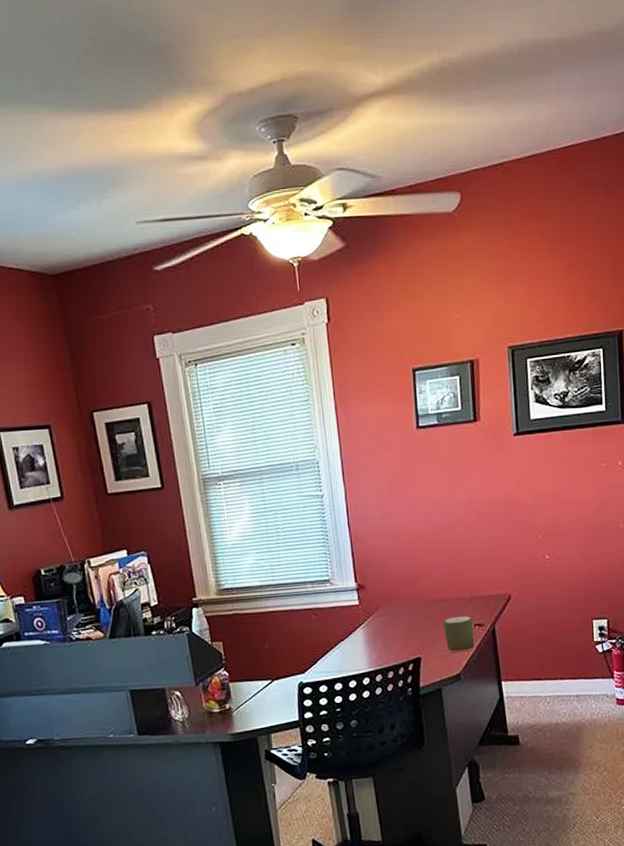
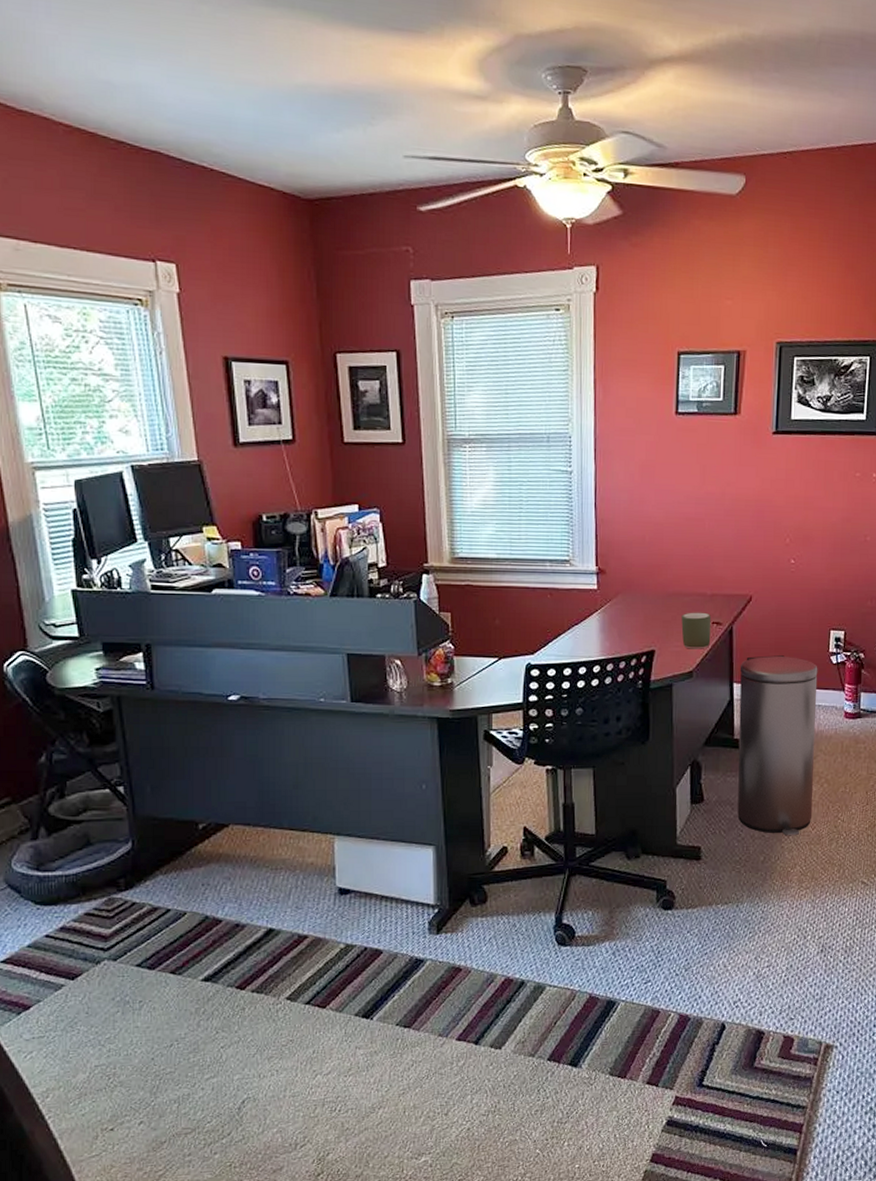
pedal bin: none [506,649,595,827] -> present [737,655,818,836]

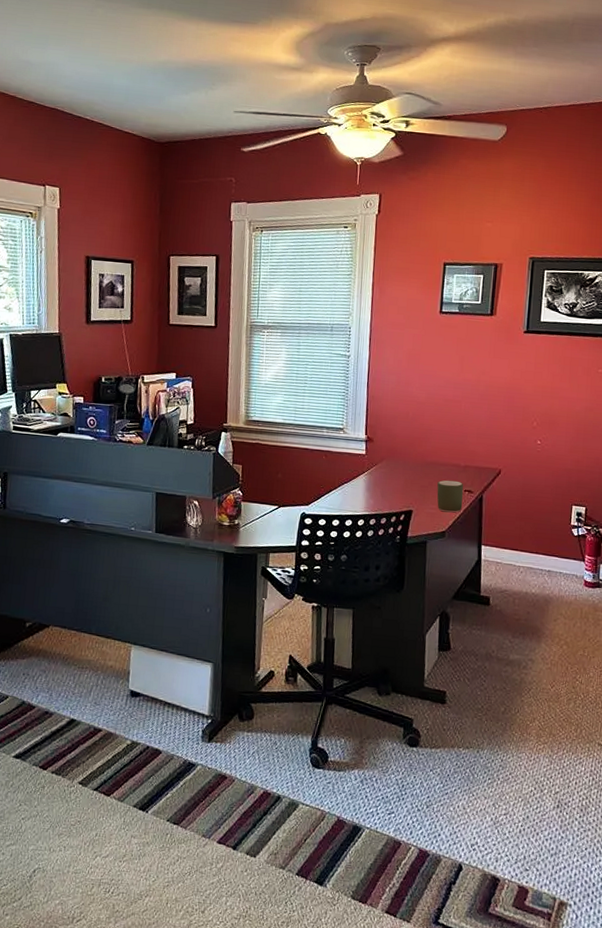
pedal bin: present [737,655,818,836] -> none [481,523,560,692]

